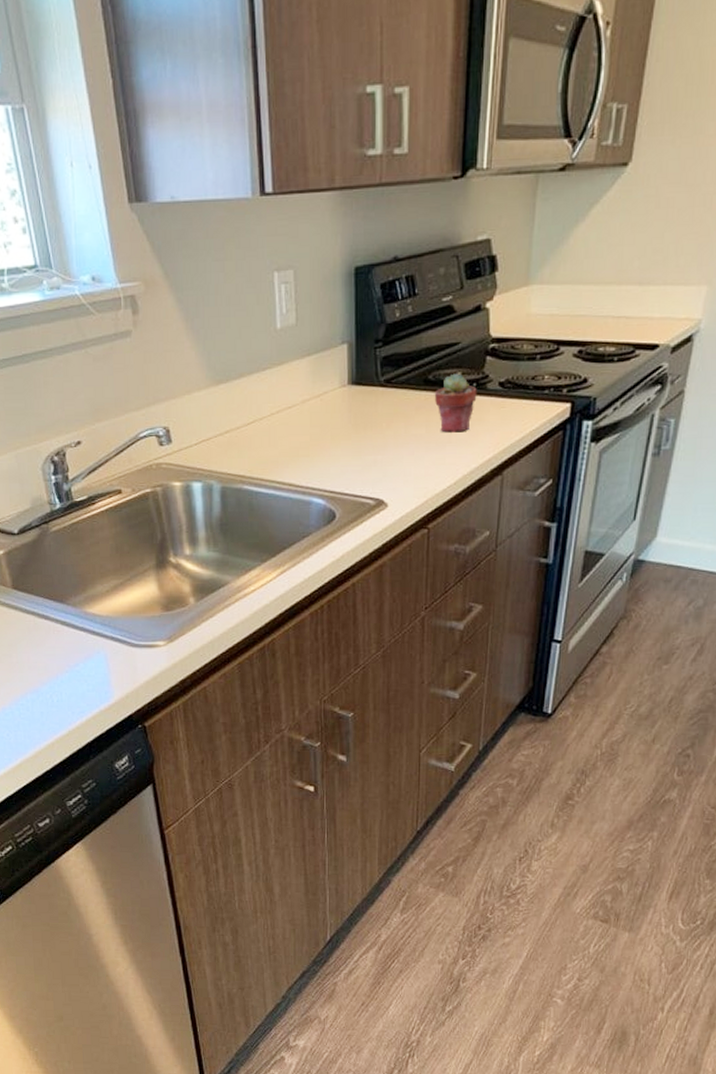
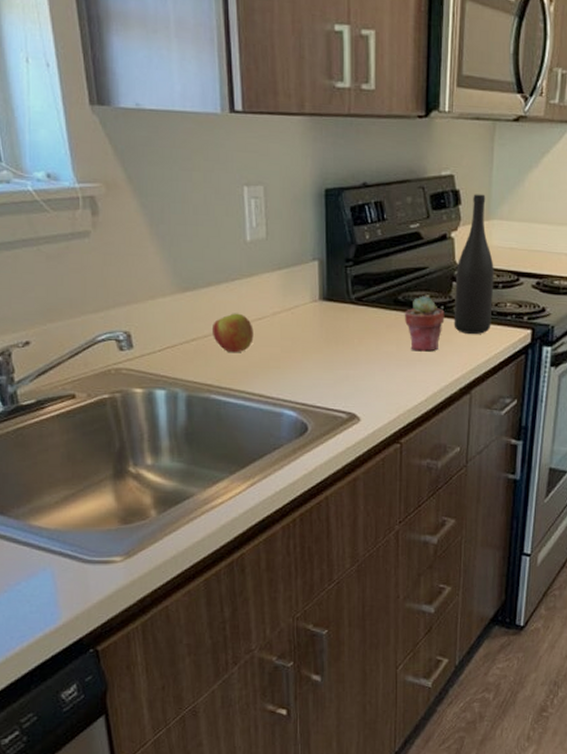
apple: none [244,403,284,443] -> present [211,313,254,353]
wine bottle: none [486,257,532,412] -> present [454,194,494,335]

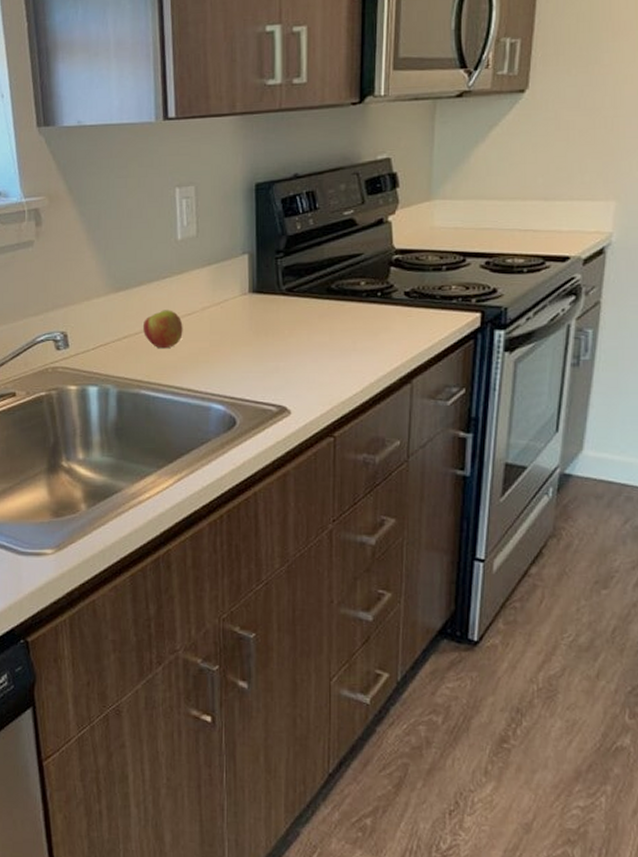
potted succulent: present [404,296,445,352] -> none [337,283,382,341]
wine bottle: present [454,194,494,335] -> none [392,175,437,321]

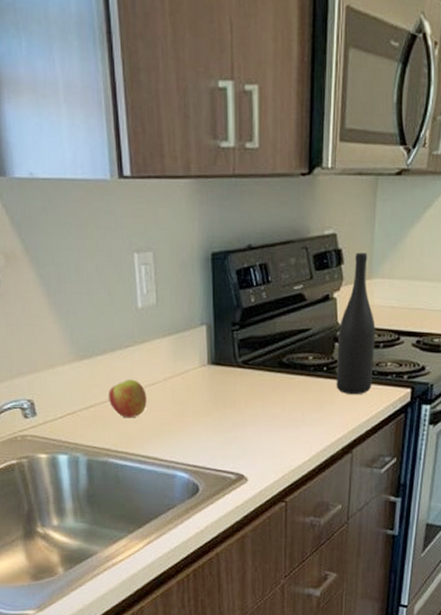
wine bottle: none [392,175,437,321] -> present [336,252,375,395]

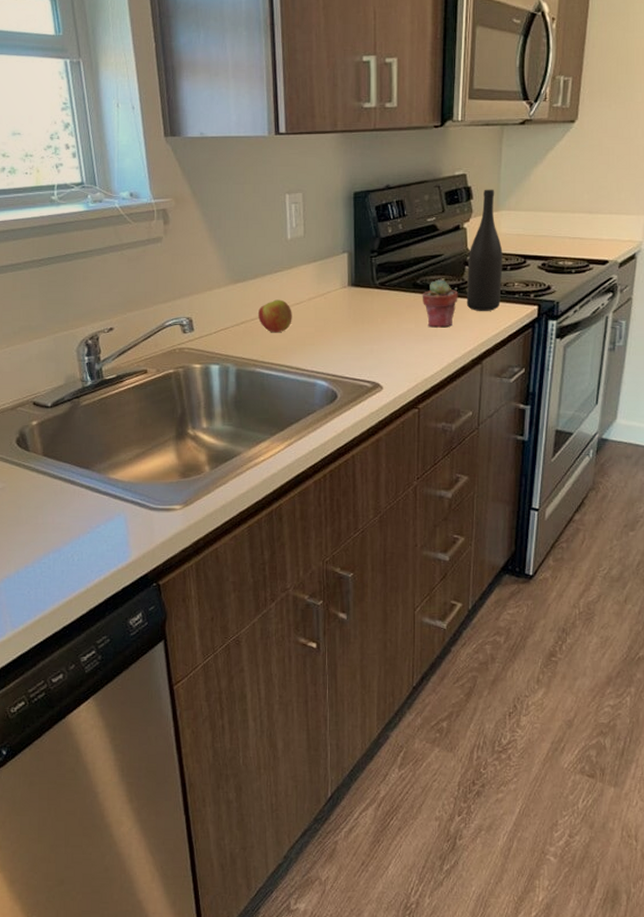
potted succulent: none [288,357,327,413] -> present [422,279,458,328]

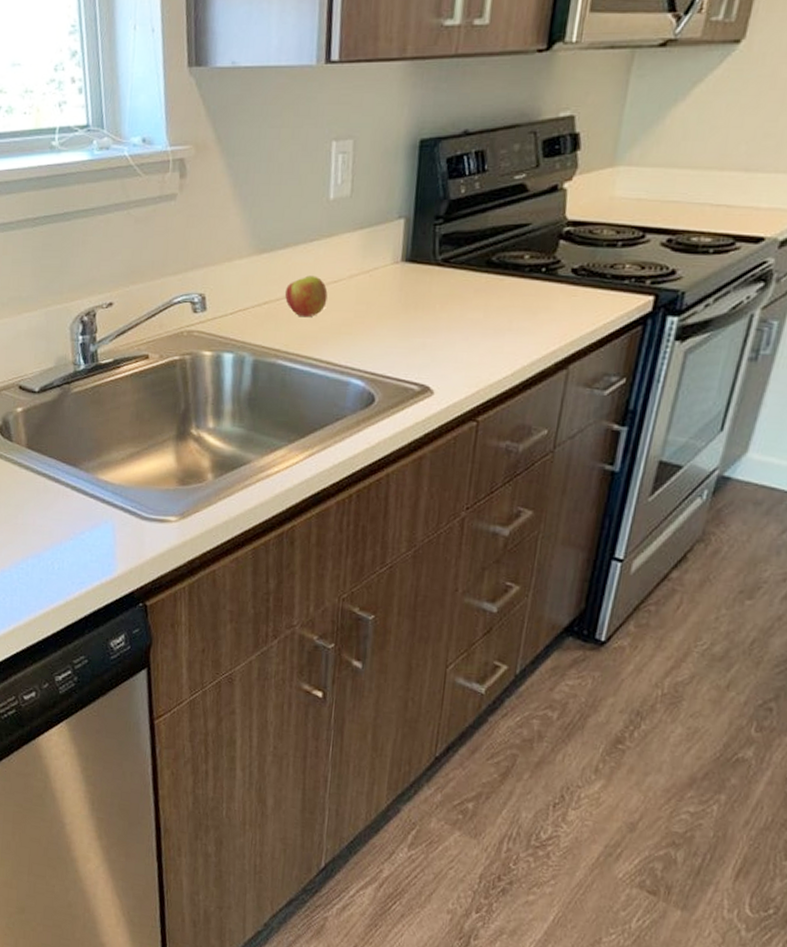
potted succulent: present [422,279,458,328] -> none [496,256,546,320]
wine bottle: present [466,189,503,312] -> none [555,136,614,302]

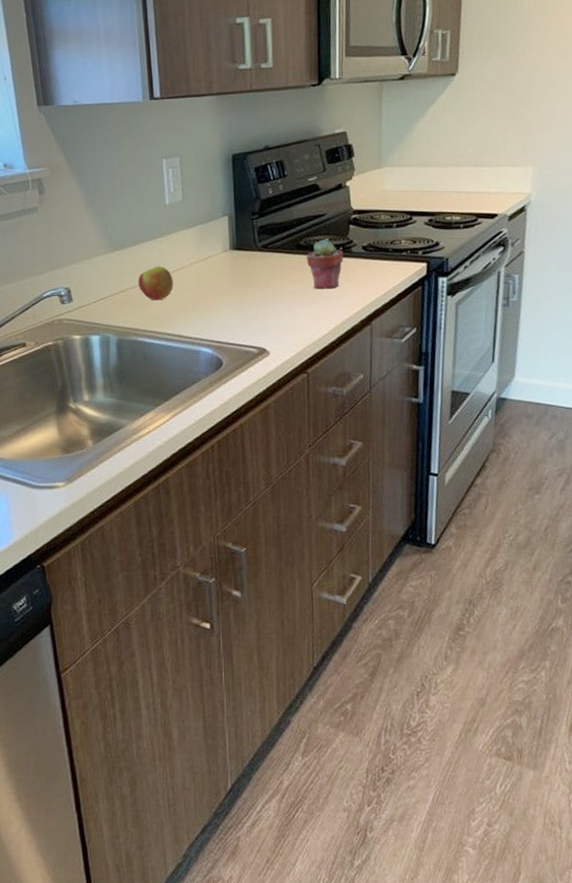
potted succulent: none [496,256,546,320] -> present [306,239,344,289]

